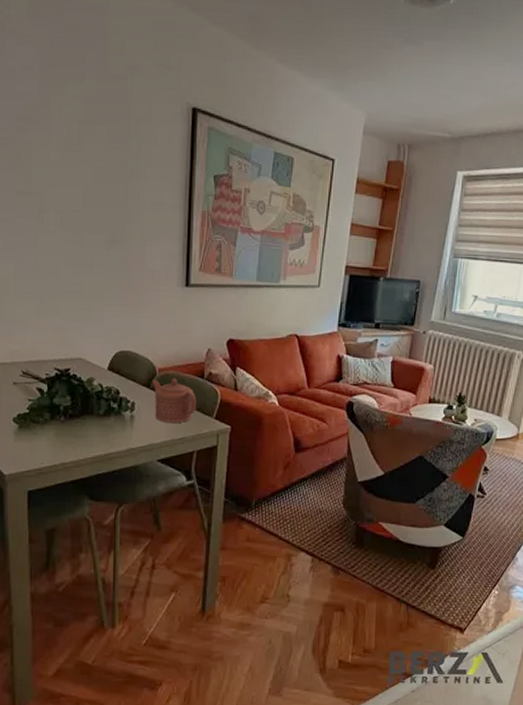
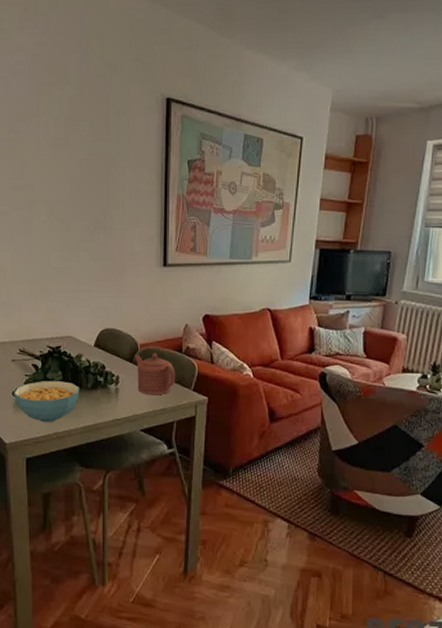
cereal bowl: none [15,406,90,452] -> present [14,381,79,423]

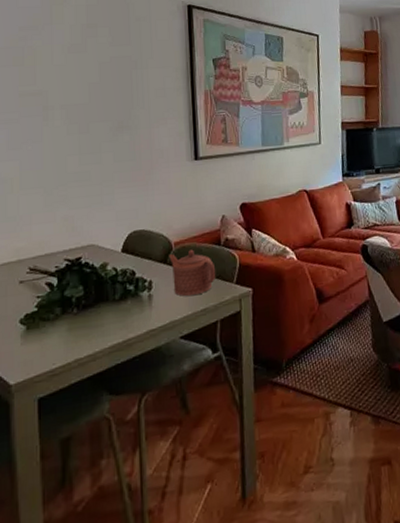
cereal bowl: present [14,381,79,423] -> none [22,296,105,350]

